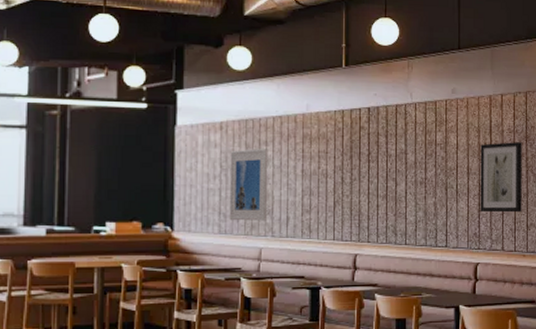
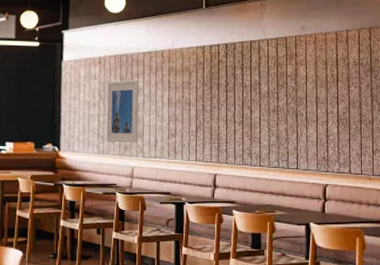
wall art: present [480,142,522,213] -> none [328,74,368,139]

